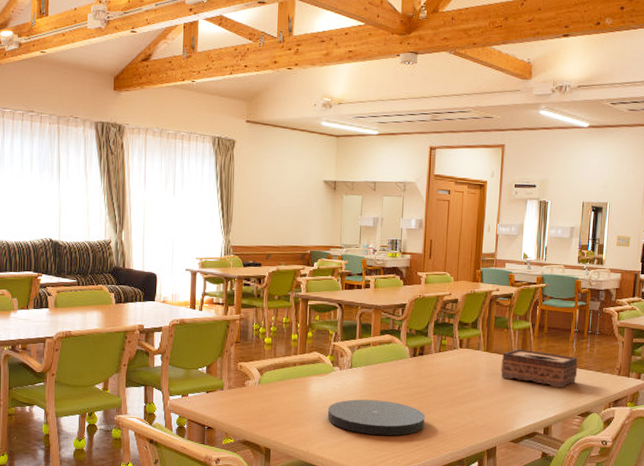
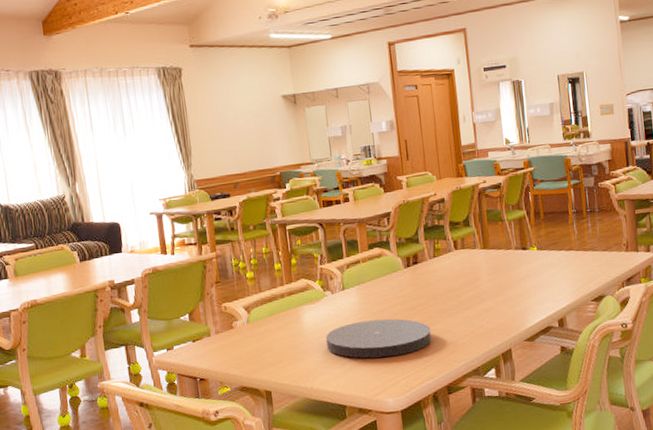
tissue box: present [501,349,578,389] -> none [501,239,584,276]

